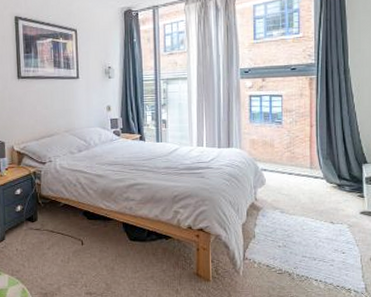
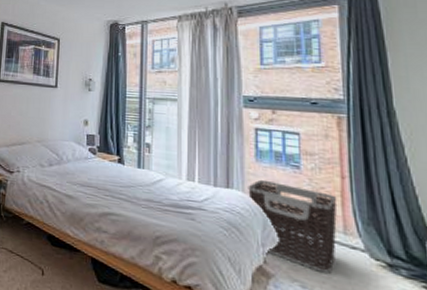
clothes hamper: none [244,136,307,199] -> present [248,179,338,273]

